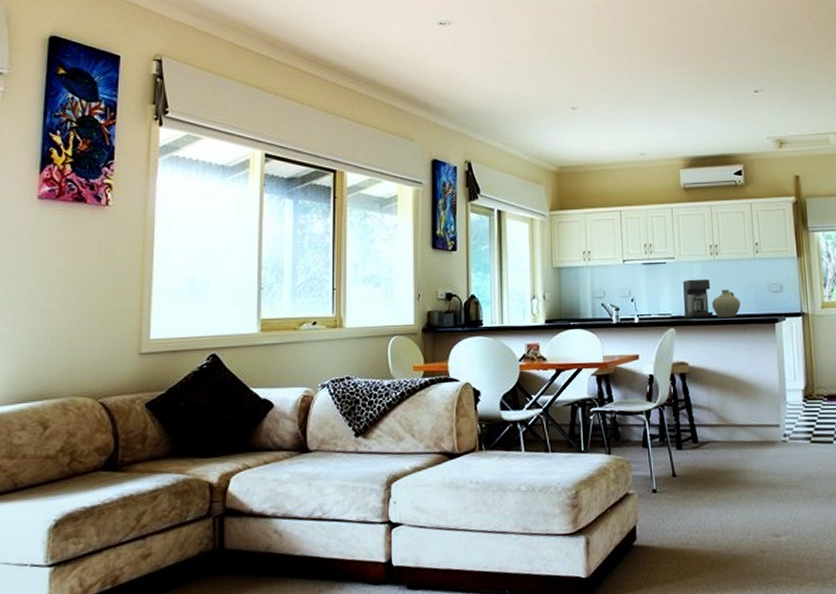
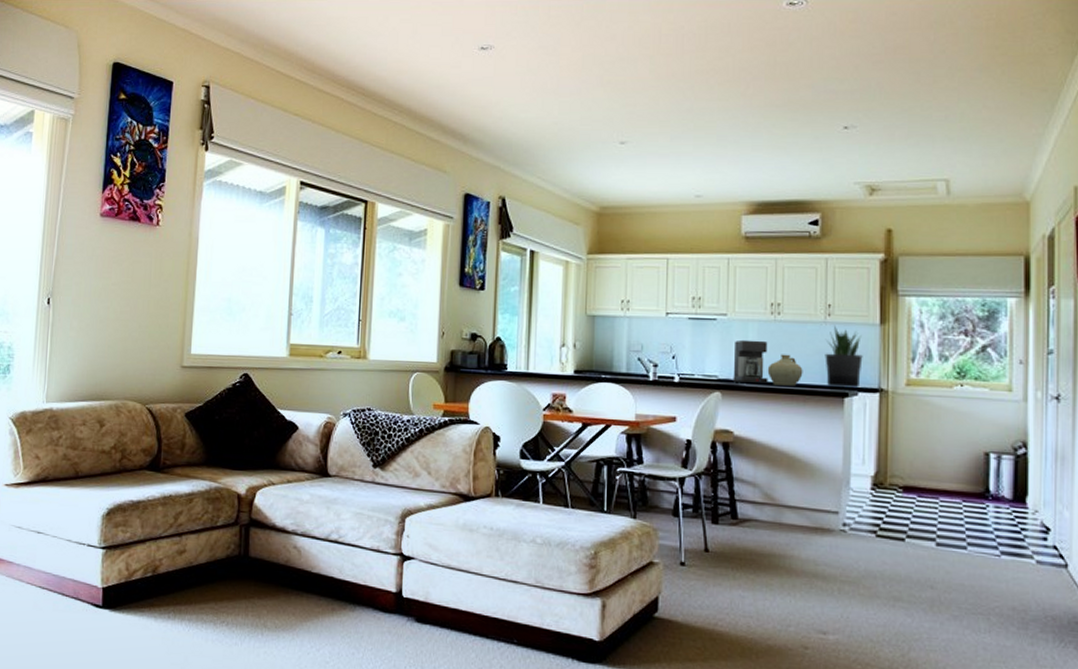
planter: none [756,260,787,314] -> present [825,325,863,388]

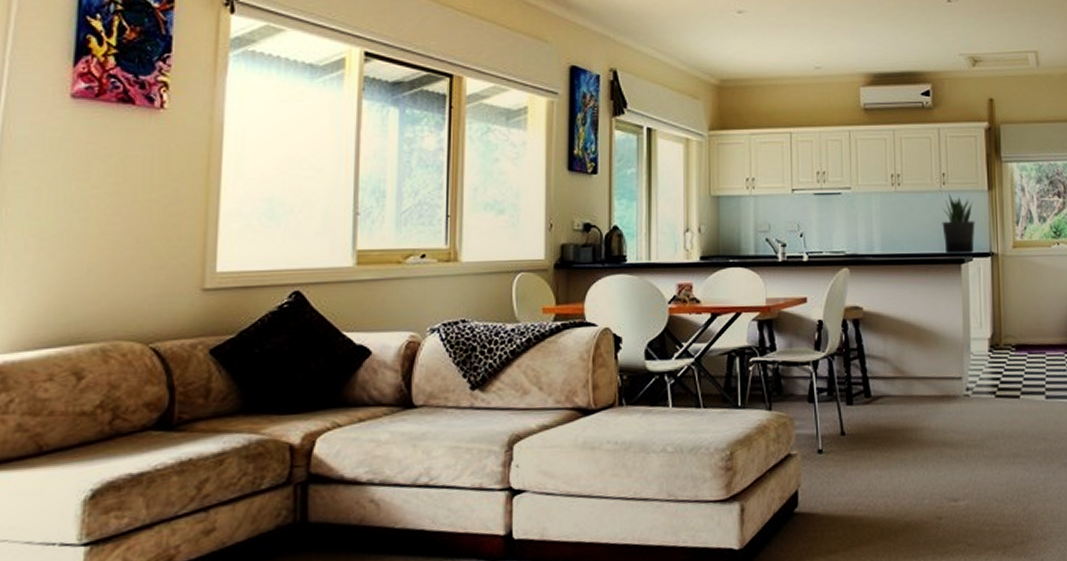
coffee maker: present [733,339,768,385] -> none [859,212,893,257]
ceramic jug: present [767,354,803,386] -> none [891,225,924,257]

